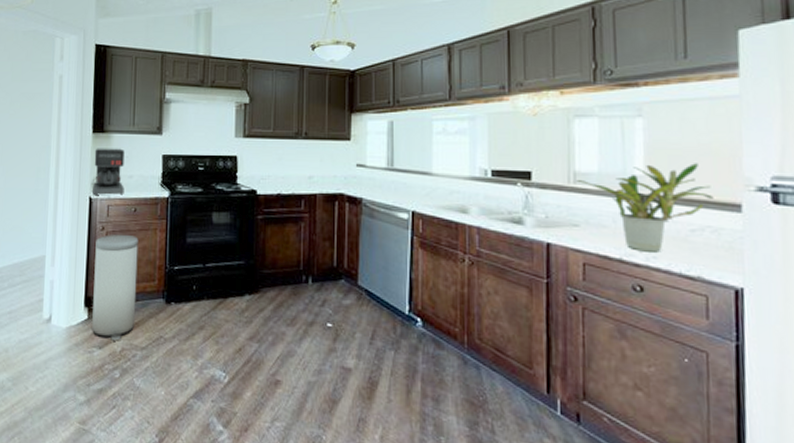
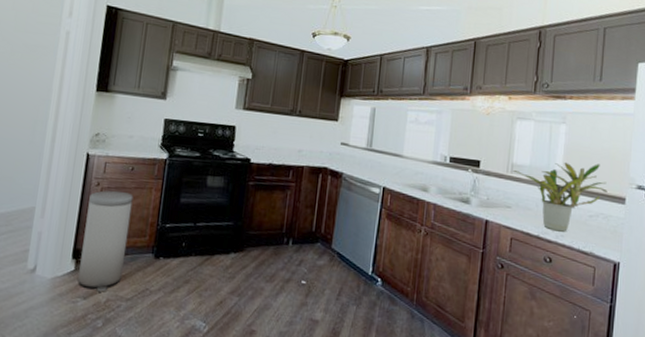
coffee maker: present [93,148,125,196] -> none [91,106,127,154]

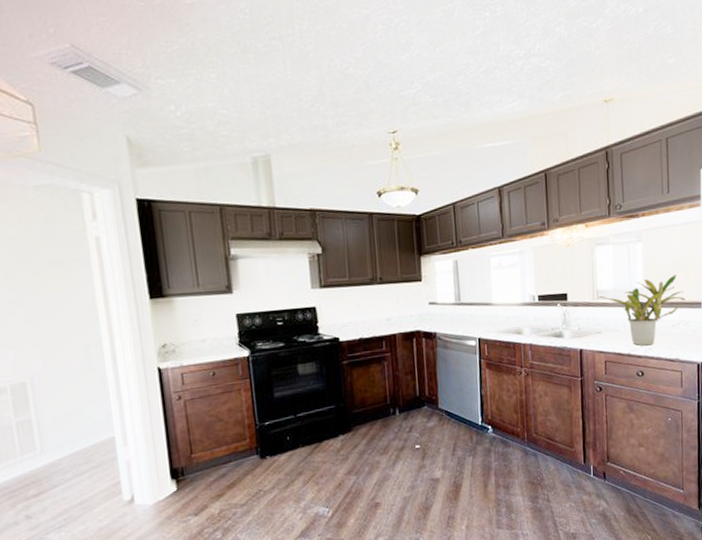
pedal bin: present [78,190,133,292] -> none [173,399,230,506]

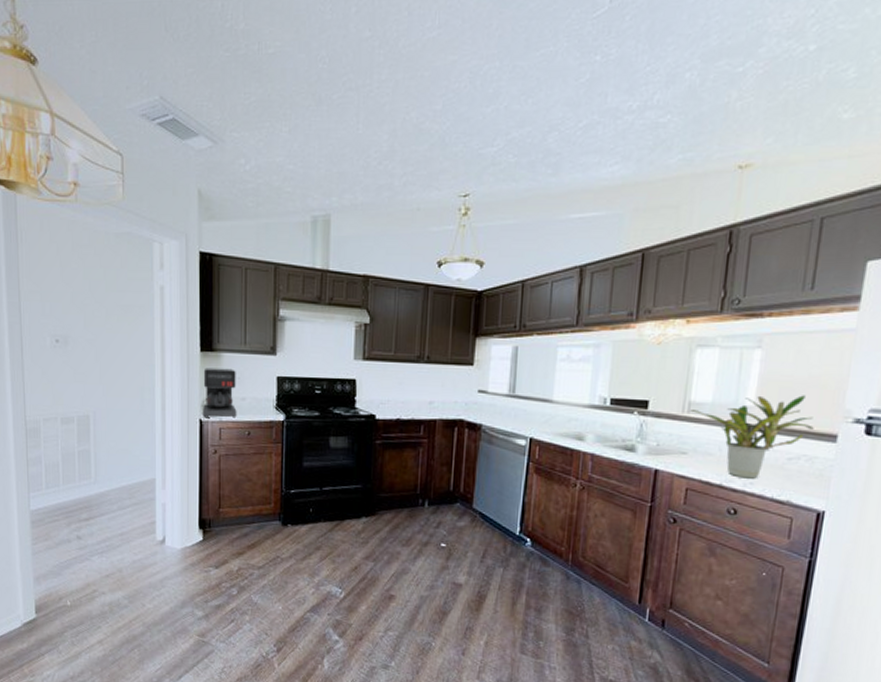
coffee maker: none [155,312,199,366] -> present [203,368,237,419]

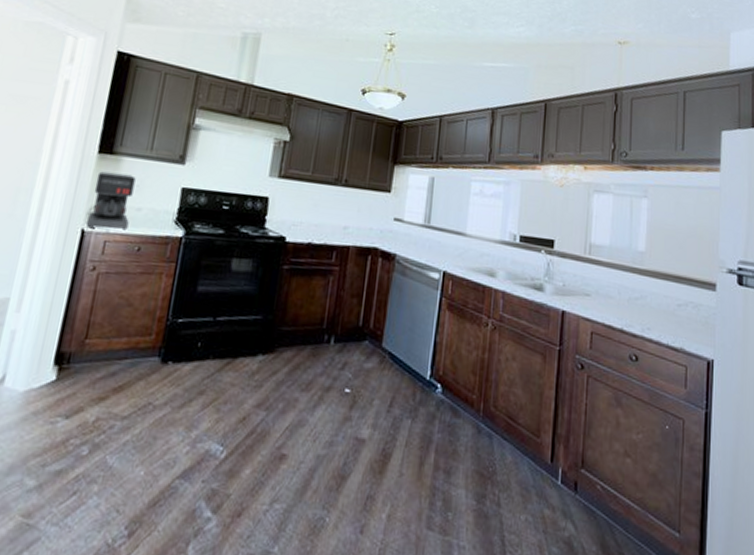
potted plant: present [690,395,814,480] -> none [591,241,696,326]

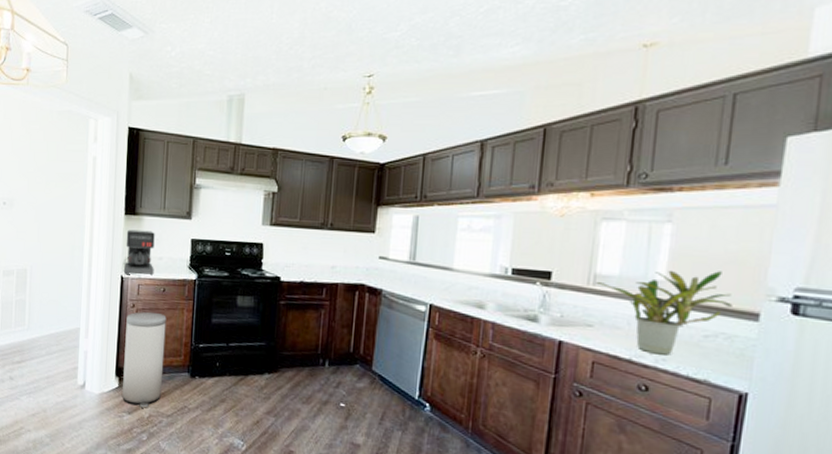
pedal bin: none [59,276,138,409] -> present [122,311,167,408]
potted plant: none [591,241,696,326] -> present [596,270,733,357]

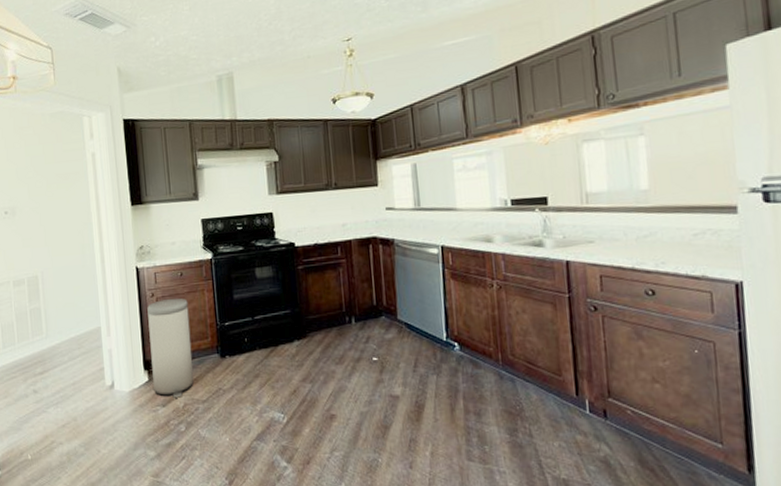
coffee maker: present [124,229,155,276] -> none [135,217,169,266]
potted plant: present [596,270,733,357] -> none [588,173,712,260]

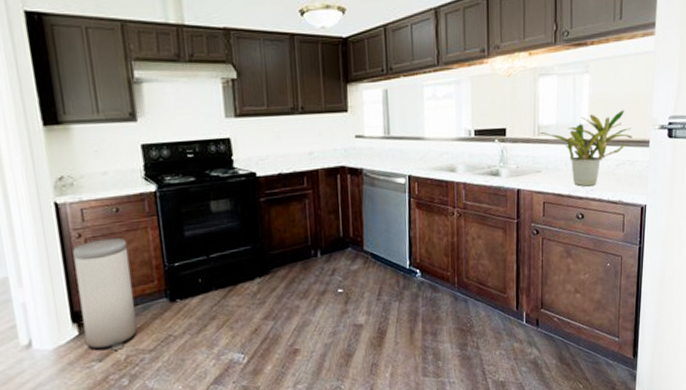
potted plant: none [588,173,712,260] -> present [540,110,633,188]

